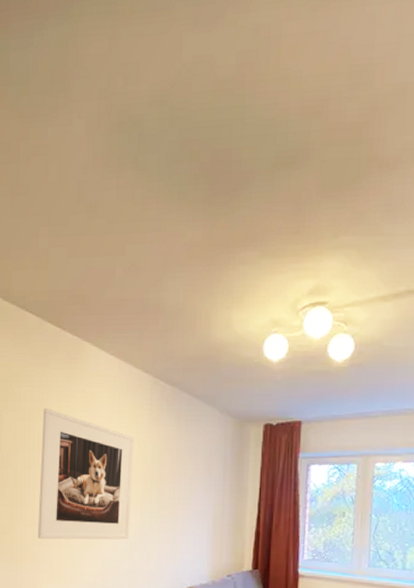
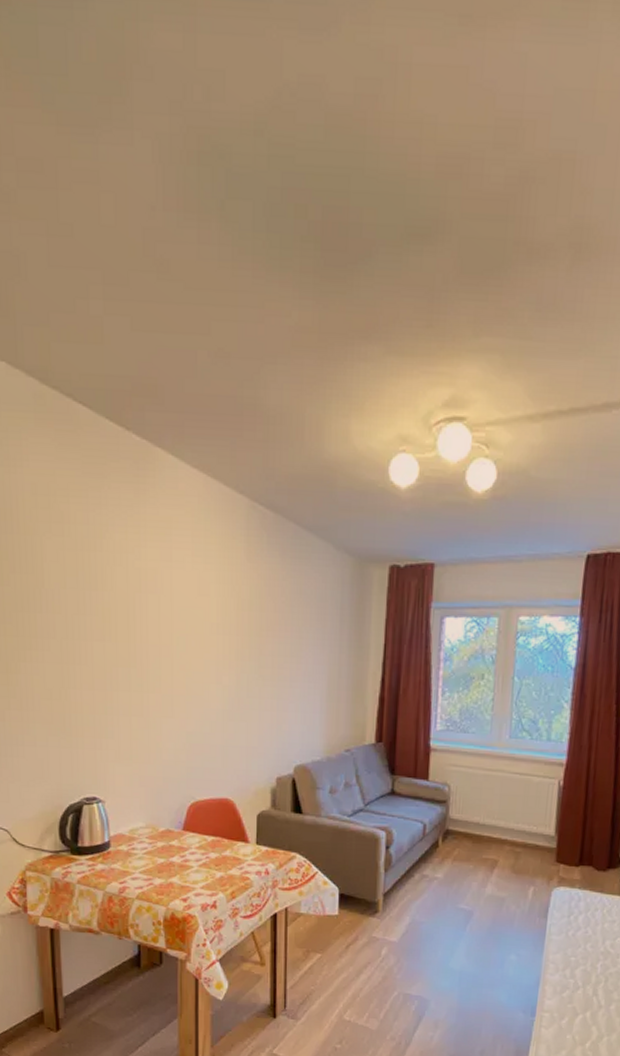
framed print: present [37,408,134,540] -> none [98,534,226,707]

